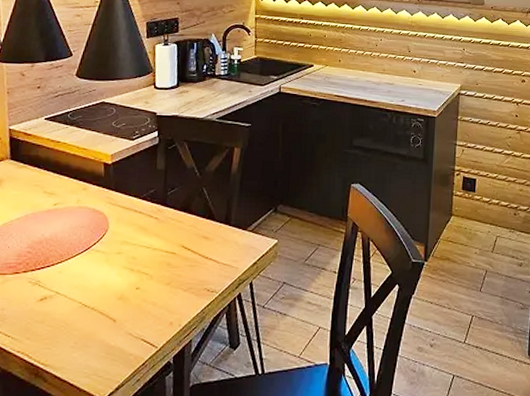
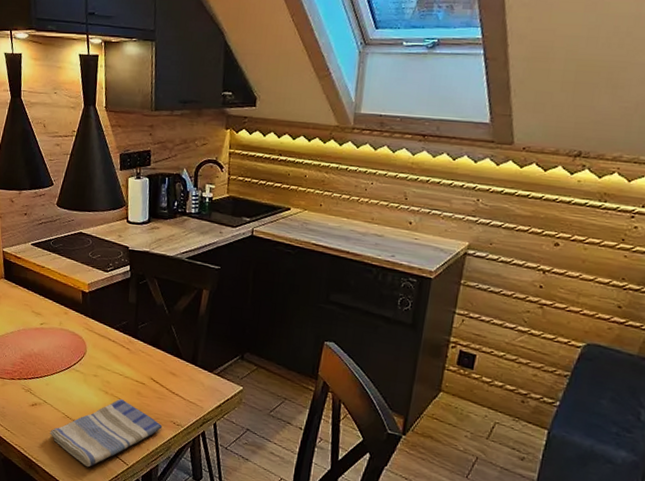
dish towel: none [62,273,196,361] -> present [50,398,163,468]

